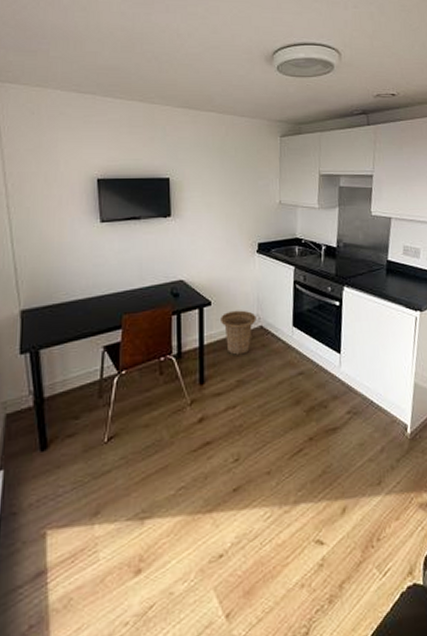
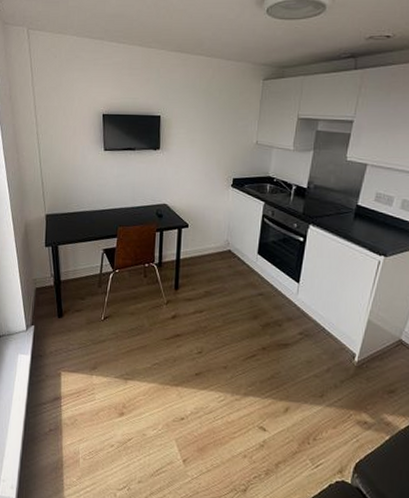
basket: present [221,310,256,355] -> none [195,234,226,271]

